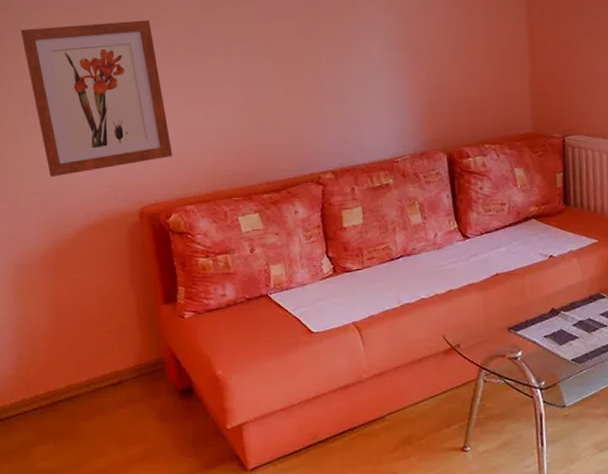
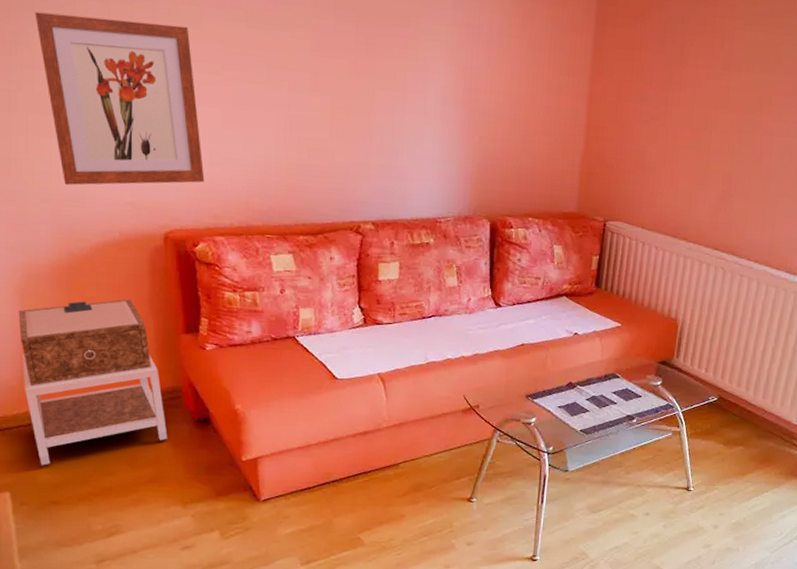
nightstand: none [13,276,154,453] -> present [18,298,168,466]

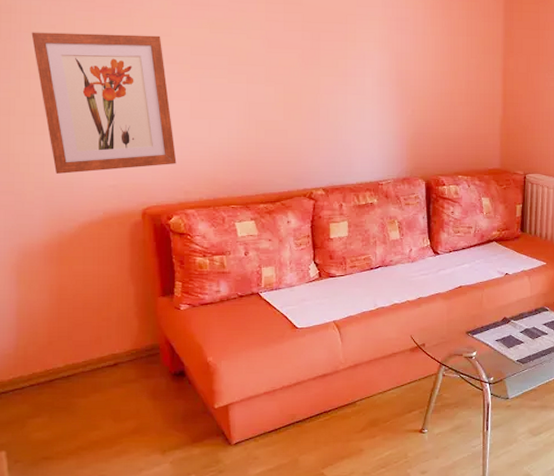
nightstand: present [18,298,168,466] -> none [14,269,147,425]

